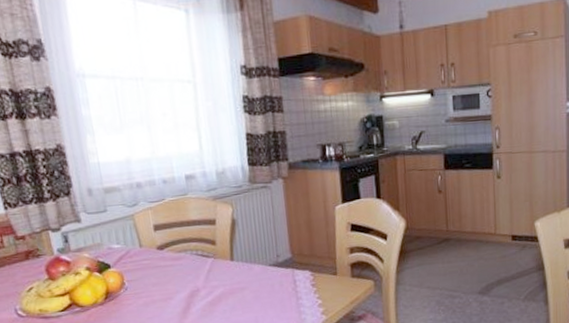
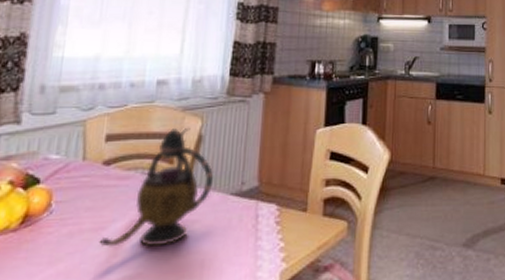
teapot: none [170,213,253,312] -> present [99,127,214,247]

